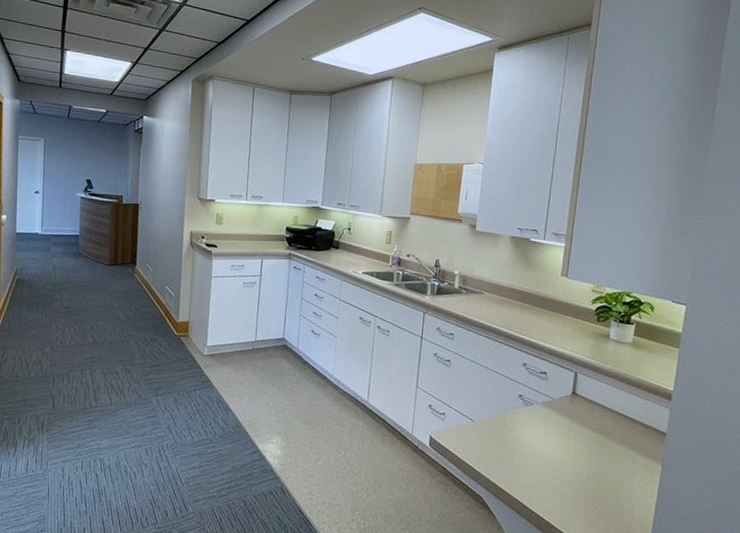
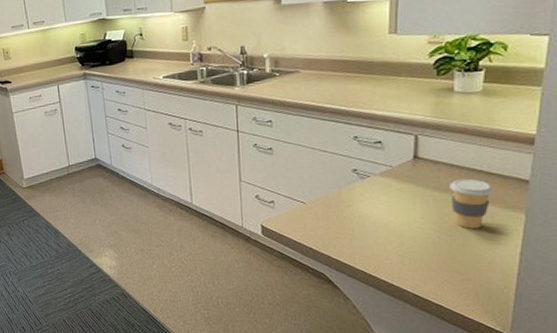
coffee cup: none [601,421,636,473] -> present [450,178,493,229]

